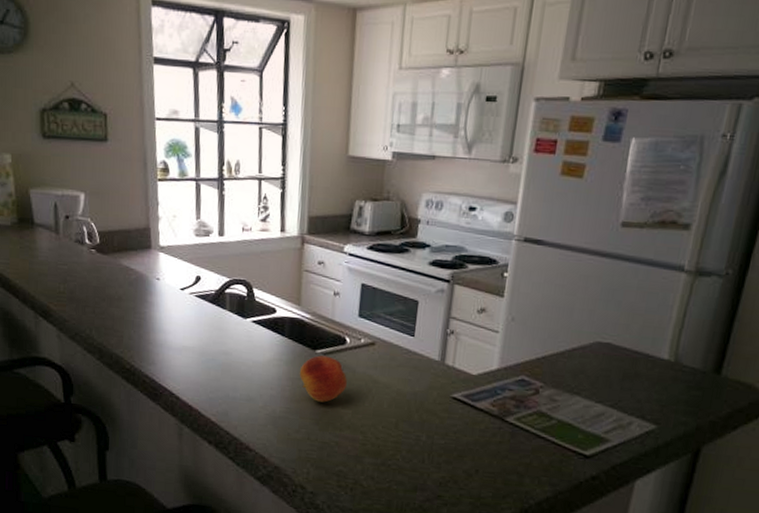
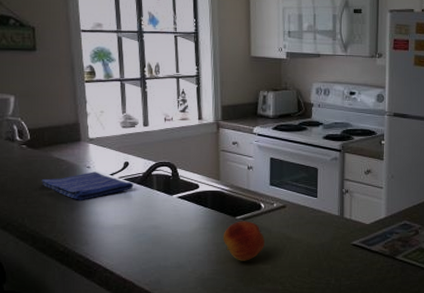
dish towel: none [109,284,205,316] -> present [41,172,134,200]

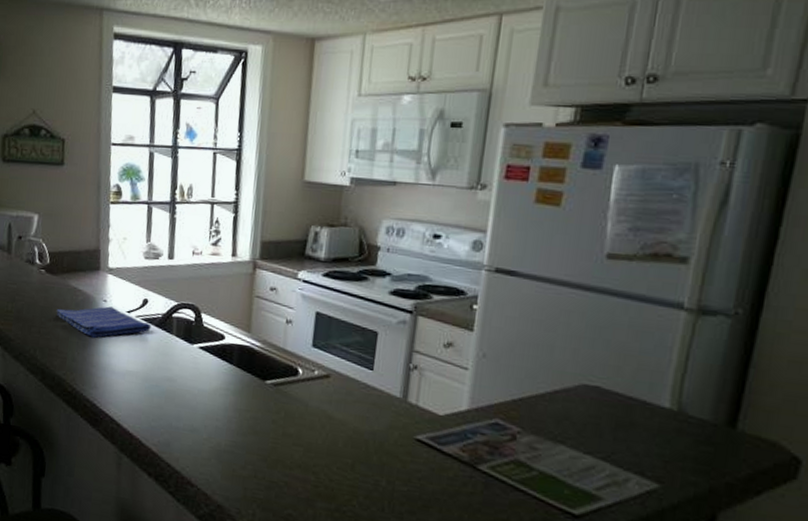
fruit: present [223,221,265,261] -> none [247,386,299,438]

